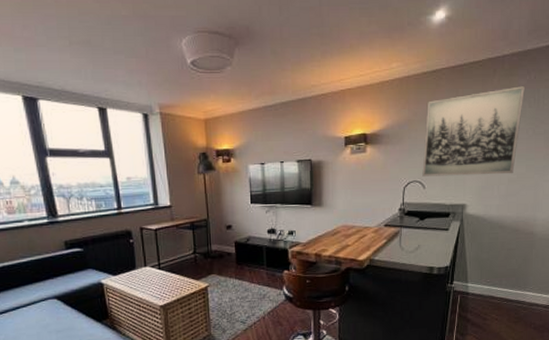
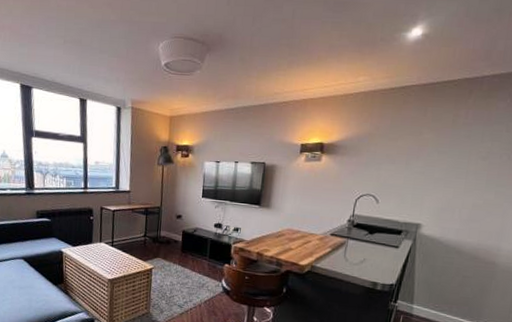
wall art: present [422,86,525,177] -> none [377,109,504,198]

